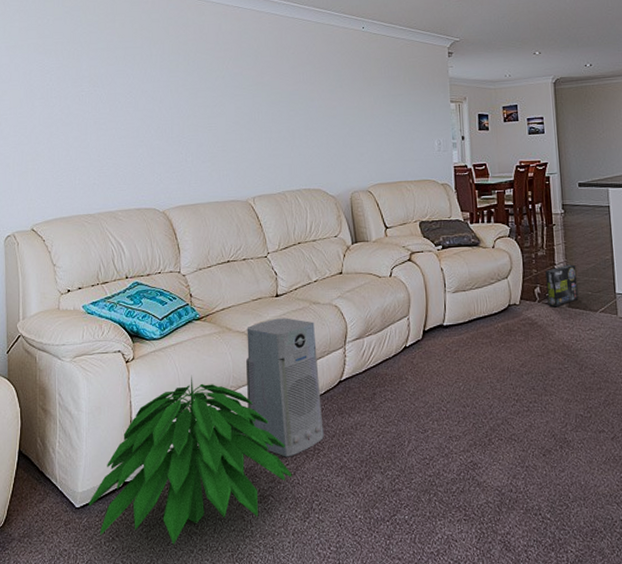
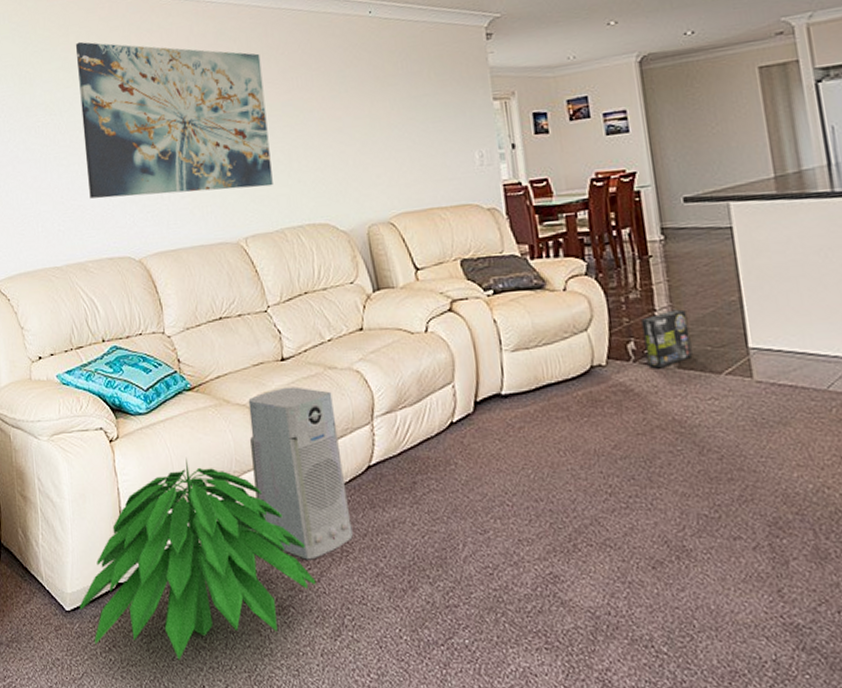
wall art: none [120,28,279,159] -> present [75,41,273,199]

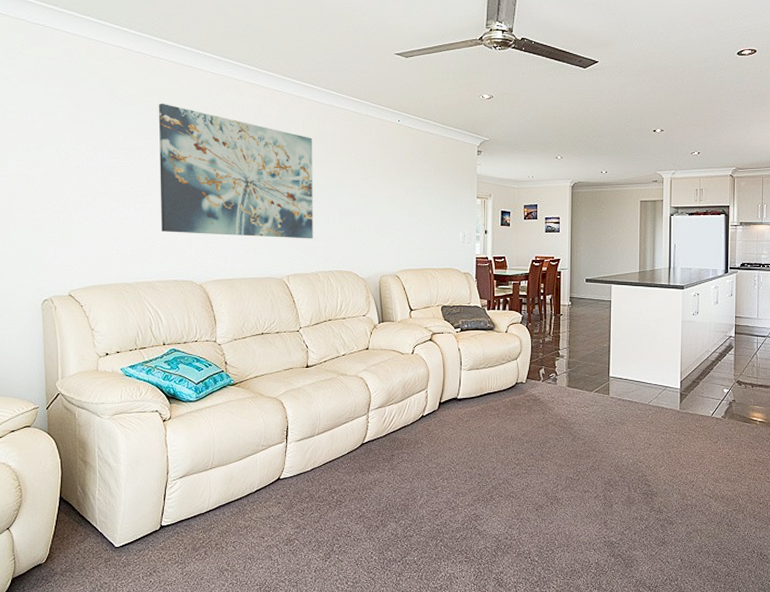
indoor plant: present [79,457,316,660] -> none [127,434,316,579]
air purifier: present [248,386,353,560] -> none [277,387,346,507]
box: present [641,309,693,369] -> none [550,350,577,387]

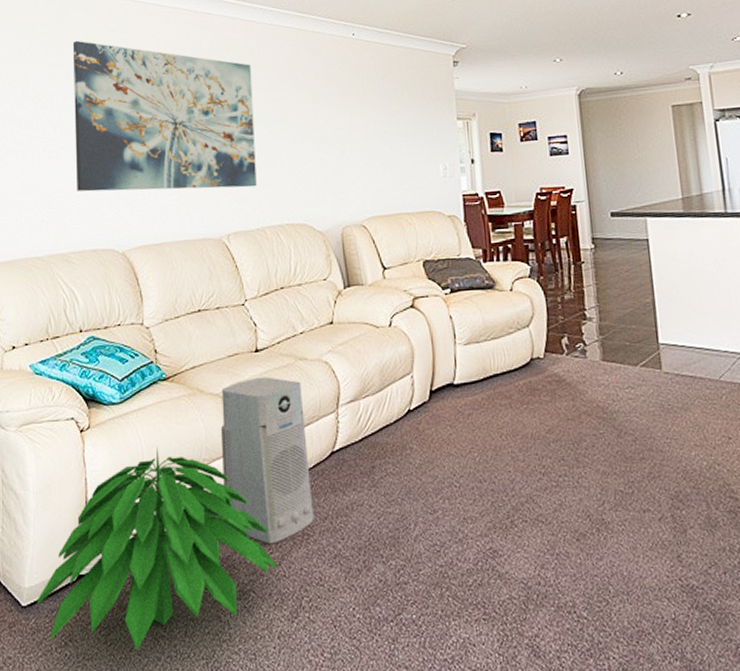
indoor plant: none [127,434,316,579] -> present [36,446,277,651]
air purifier: none [277,387,346,507] -> present [221,377,314,544]

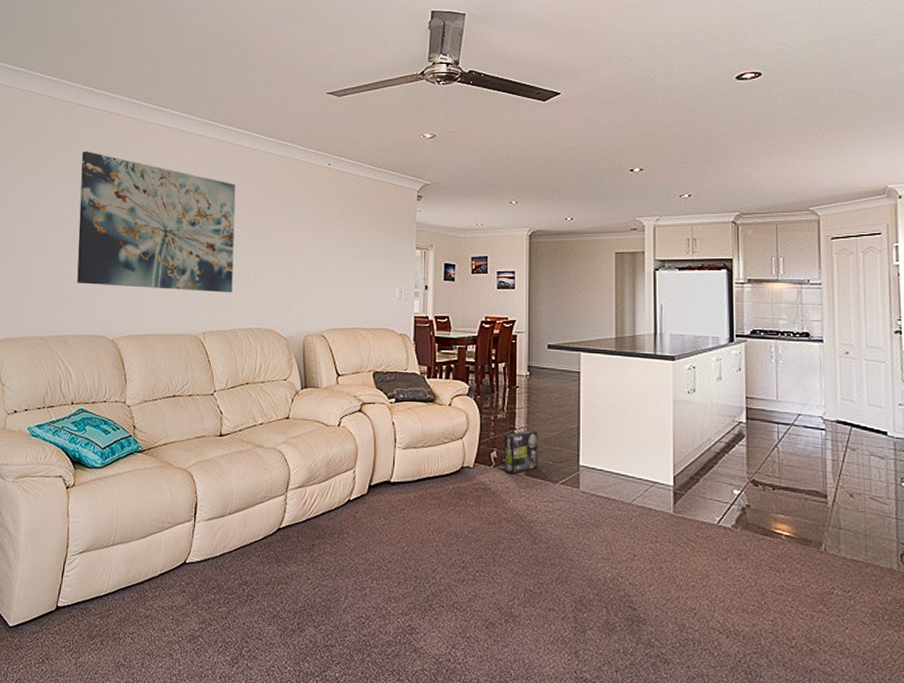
indoor plant: present [36,446,277,651] -> none [21,507,224,674]
air purifier: present [221,377,314,544] -> none [183,458,259,600]
box: none [574,309,614,361] -> present [504,430,538,474]

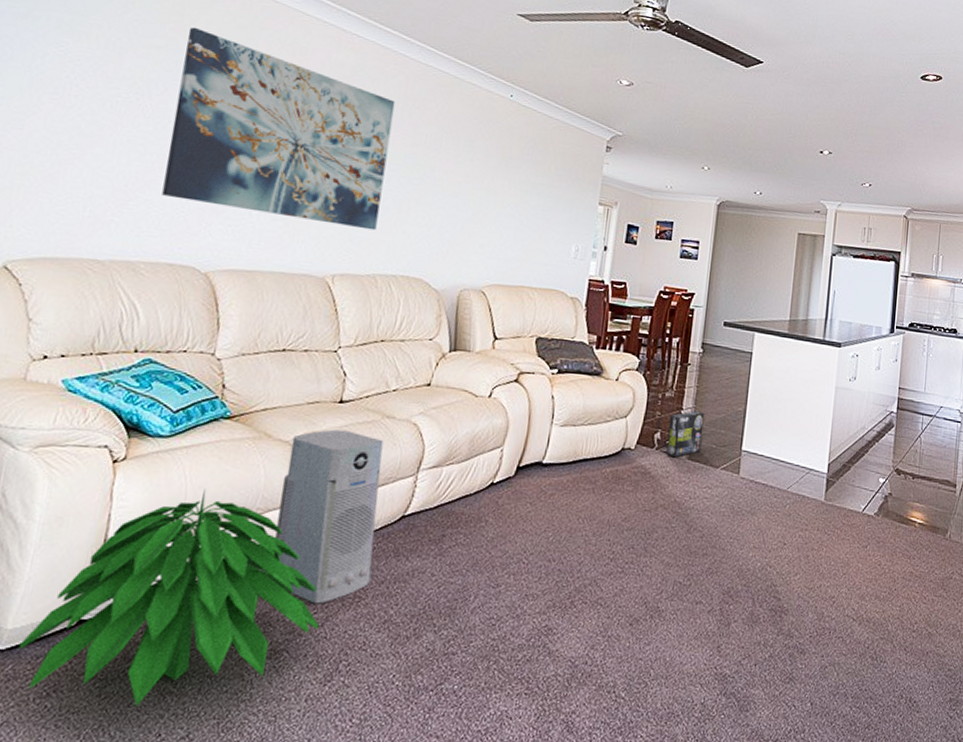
indoor plant: none [21,507,224,674] -> present [18,488,320,706]
air purifier: none [183,458,259,600] -> present [275,429,384,604]

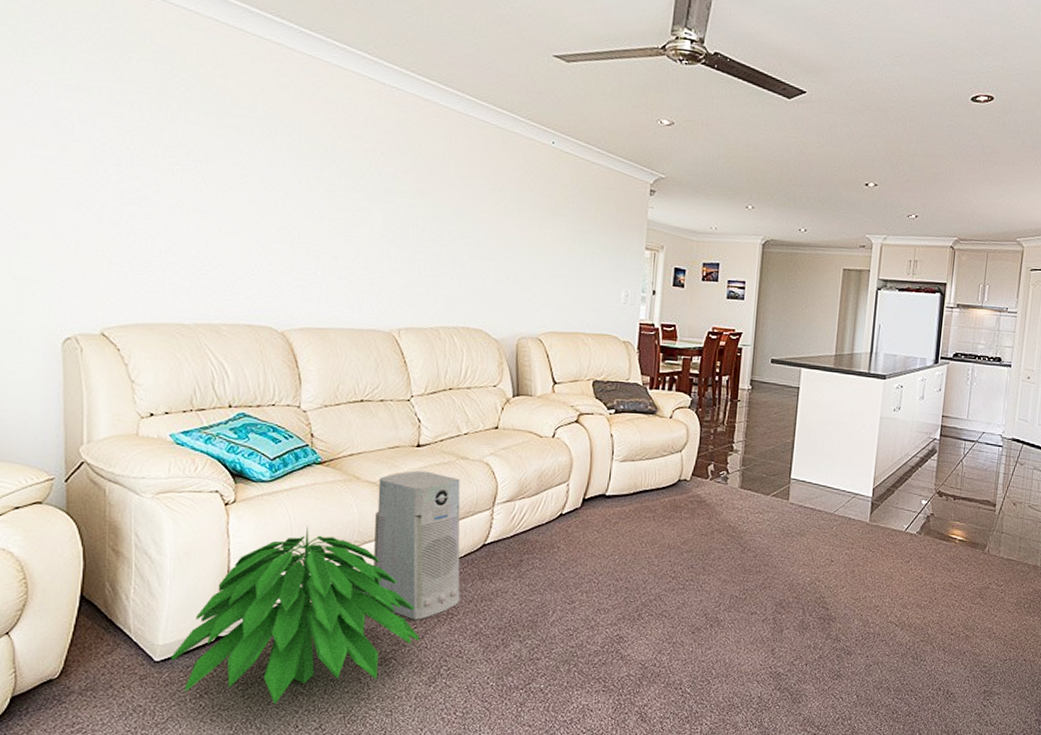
wall art: present [162,27,395,231] -> none [232,89,440,285]
box: present [666,411,705,458] -> none [720,444,755,487]

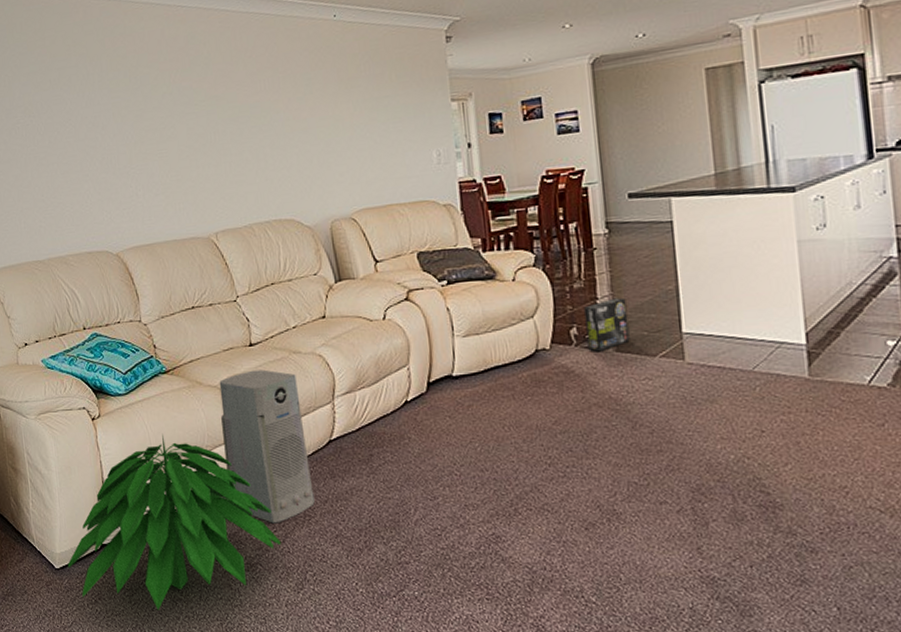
box: none [720,444,755,487] -> present [584,298,630,352]

